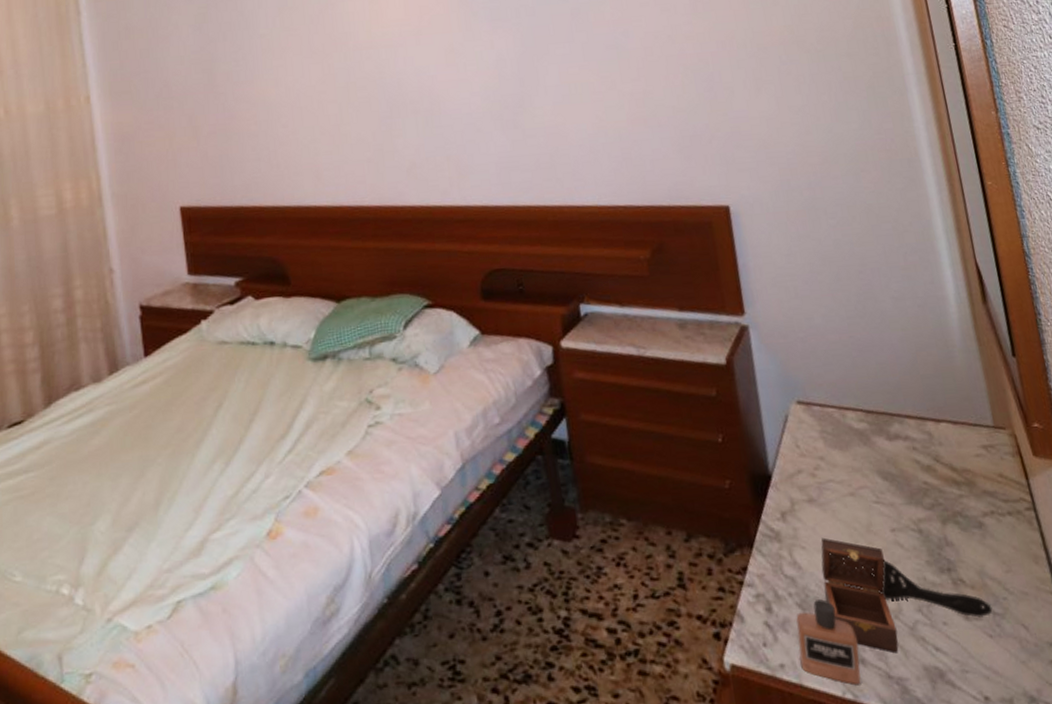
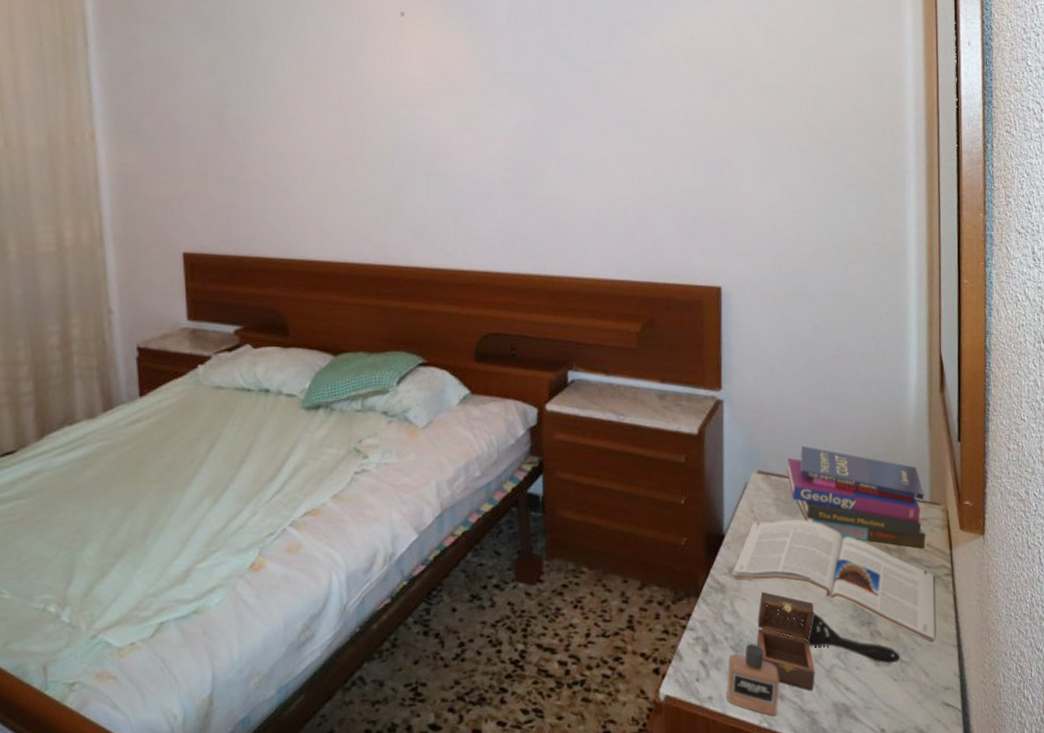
magazine: none [786,453,1028,589] -> present [733,519,935,642]
books: none [827,370,997,481] -> present [787,445,925,550]

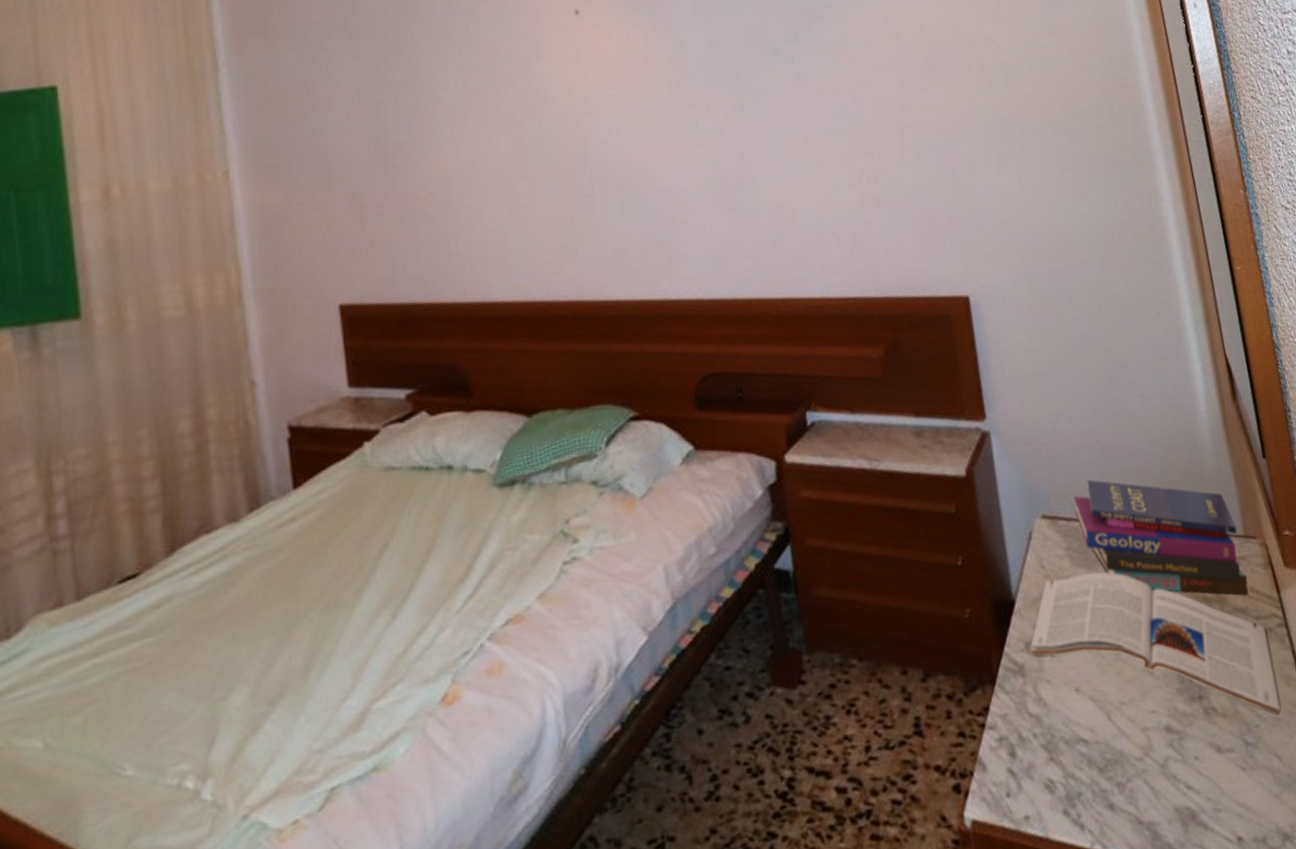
perfume: present [727,644,779,716] -> none [1041,739,1111,835]
jewelry box: present [756,591,815,691] -> none [1067,669,1149,795]
hairbrush: present [765,605,901,664] -> none [1076,686,1245,750]

